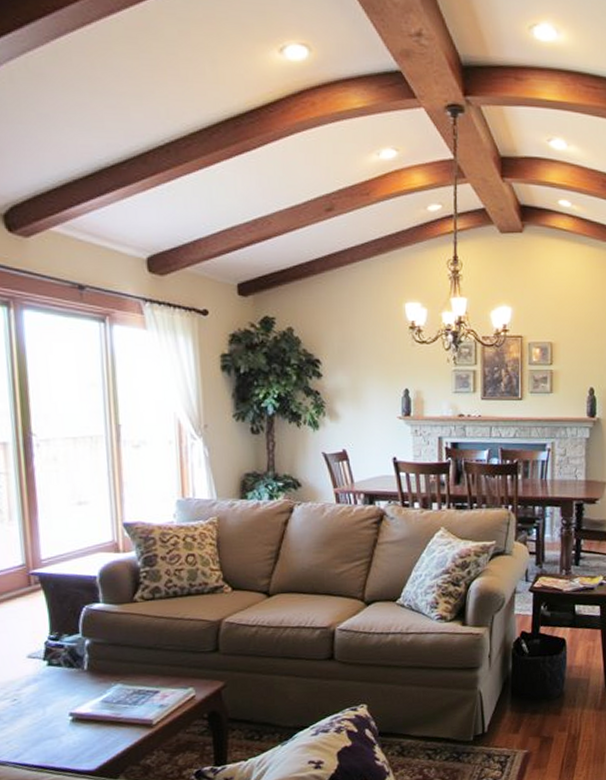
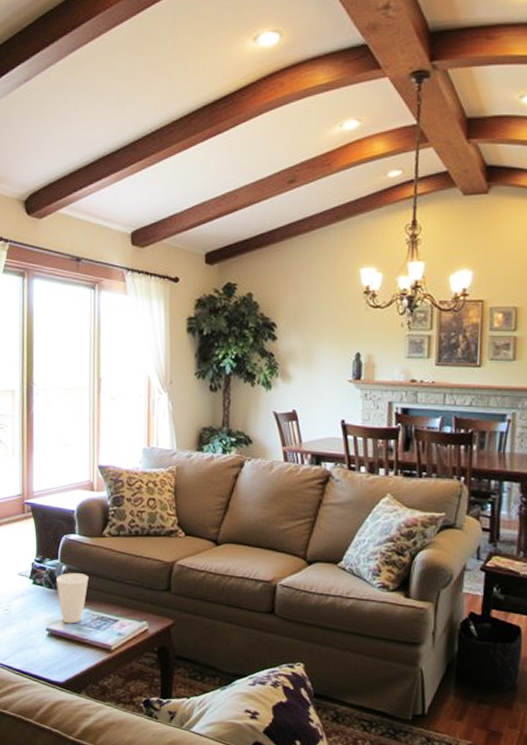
cup: none [77,646,120,704] -> present [55,573,89,624]

